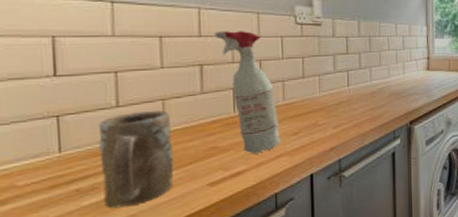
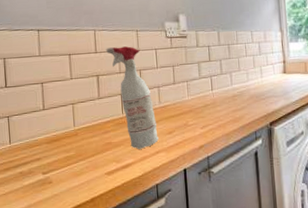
mug: present [98,110,174,209] -> none [32,112,82,189]

